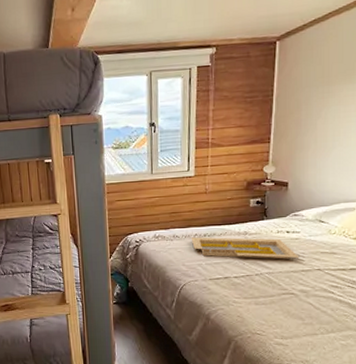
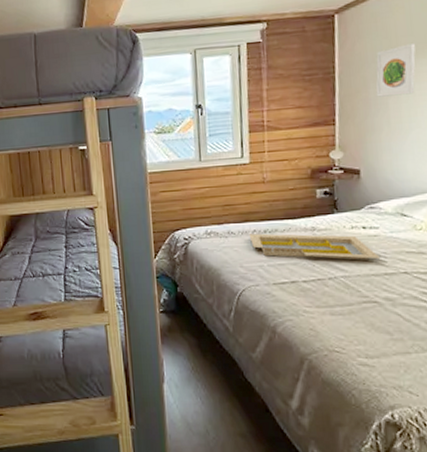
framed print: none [307,70,344,118] -> present [375,43,416,97]

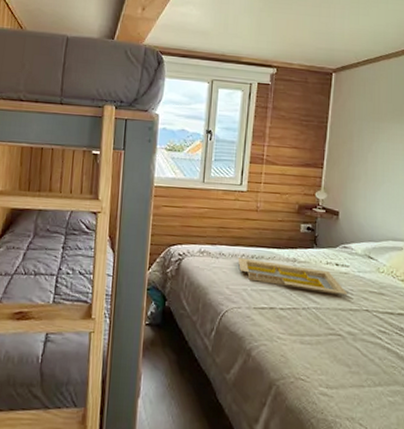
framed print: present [375,43,416,97] -> none [358,109,392,152]

